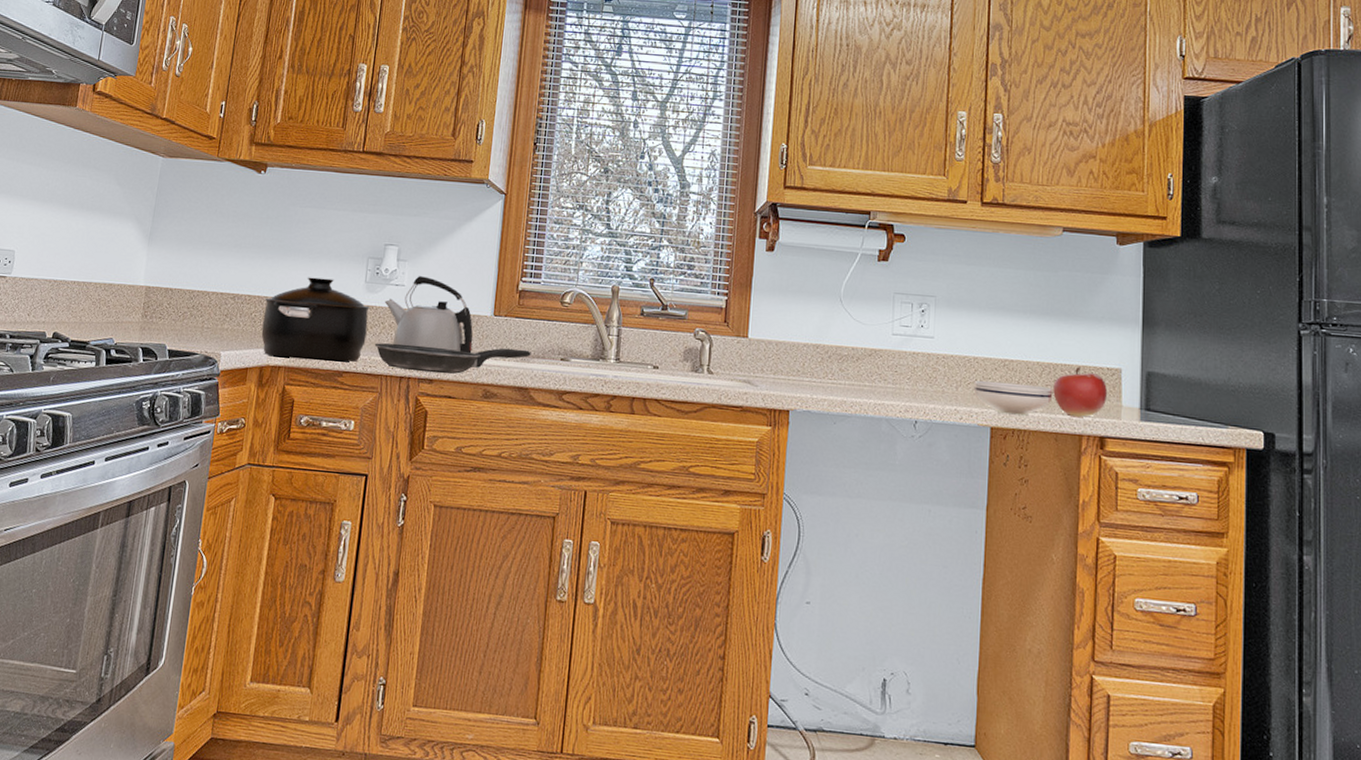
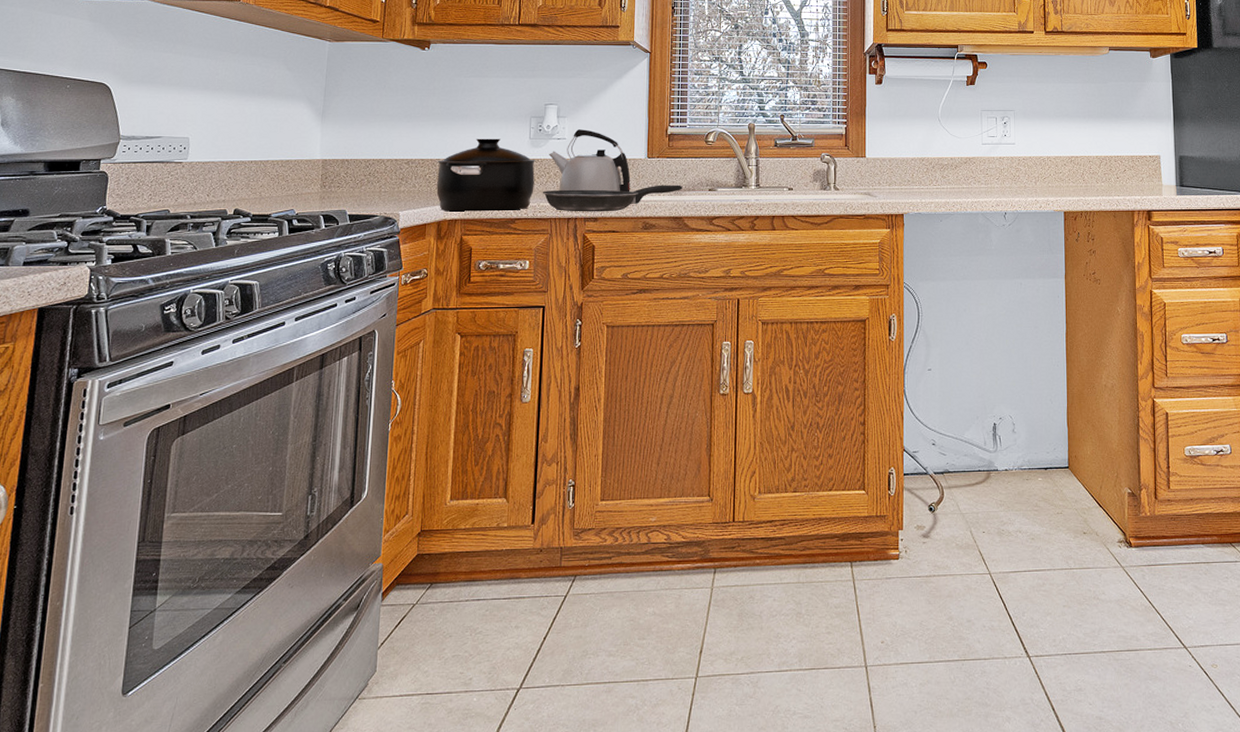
bowl: present [974,380,1053,416] -> none [1048,174,1110,200]
fruit: present [1053,367,1107,418] -> none [1110,157,1151,197]

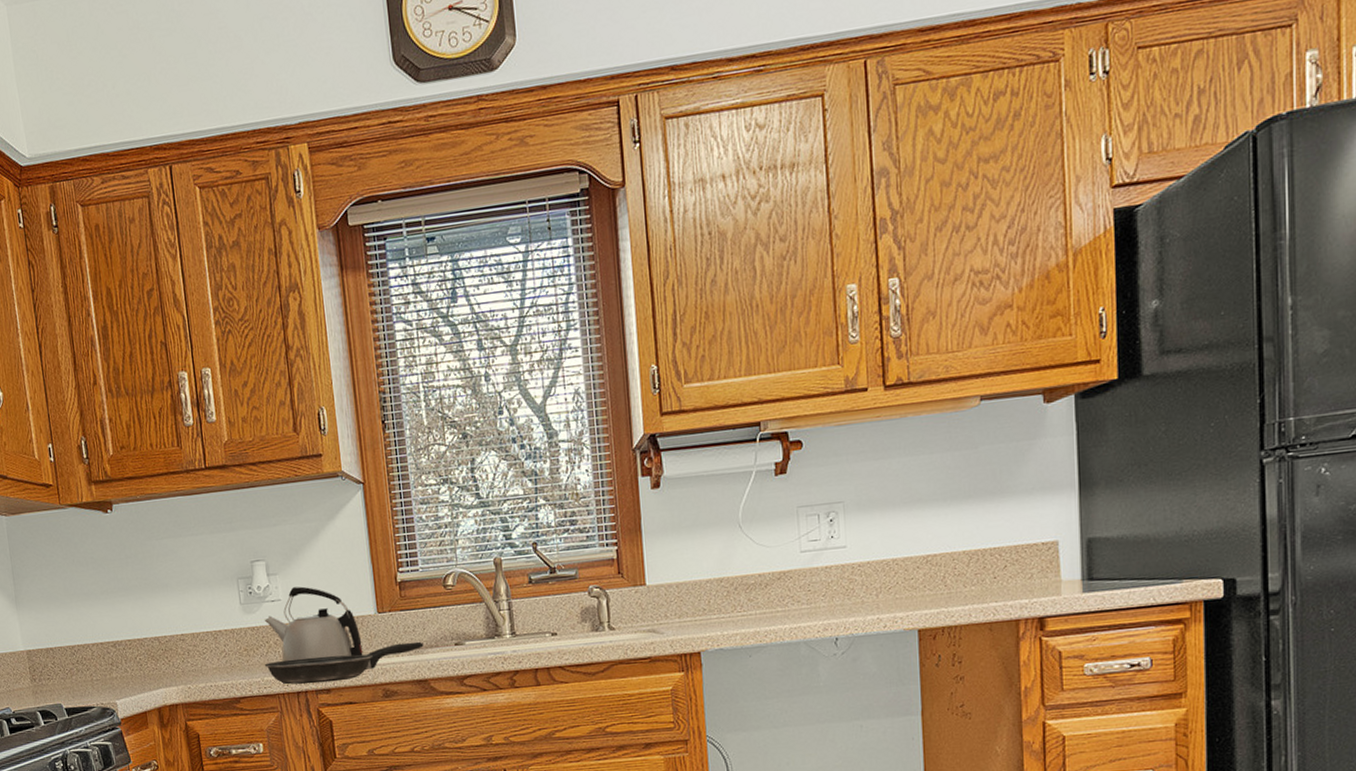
saucepan: present [436,138,535,212] -> none [145,607,255,696]

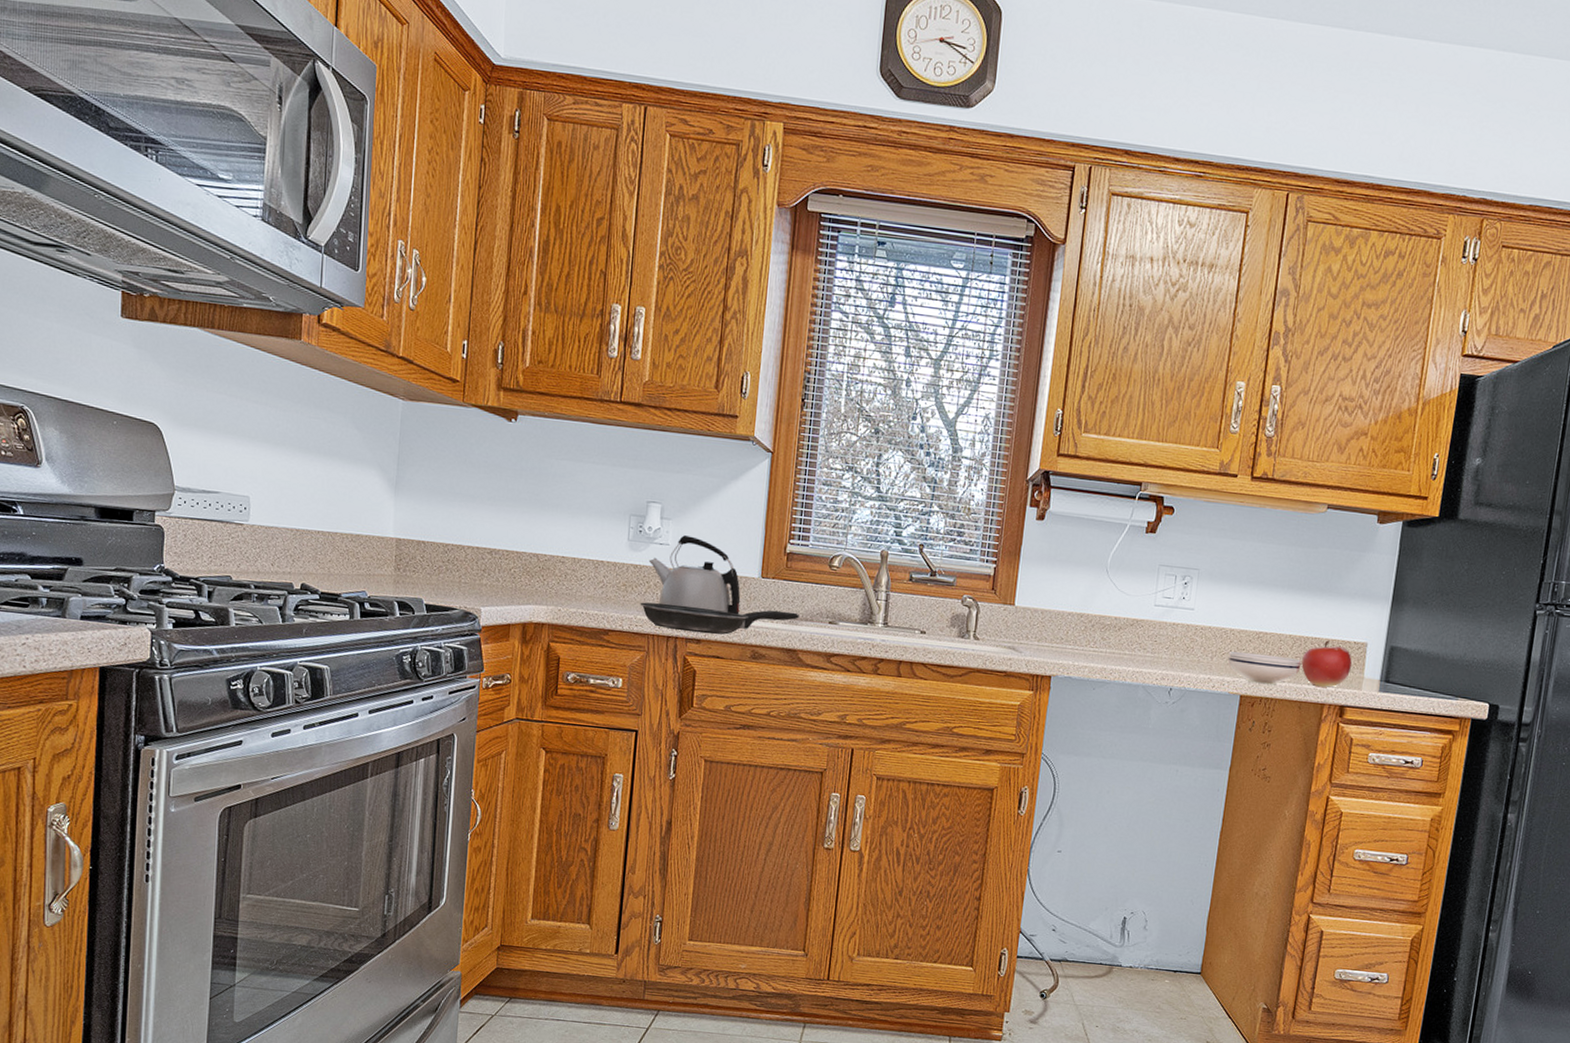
bowl: none [895,576,984,613] -> present [1228,651,1302,685]
fruit: none [983,547,1044,603] -> present [1301,640,1352,688]

